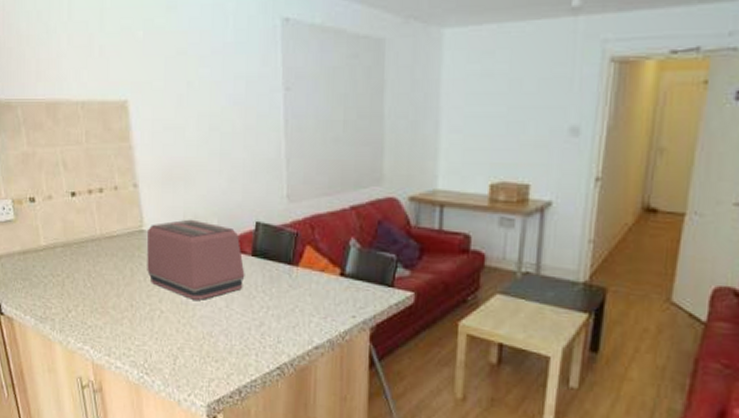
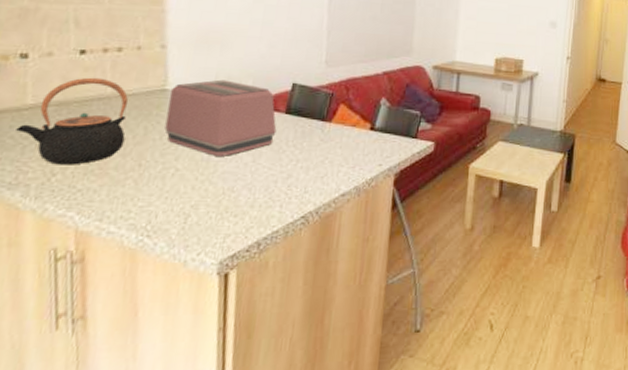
teapot: none [38,219,117,303] -> present [16,77,129,165]

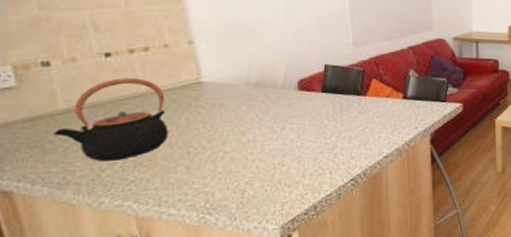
toaster: present [164,79,277,156] -> none [205,67,316,137]

